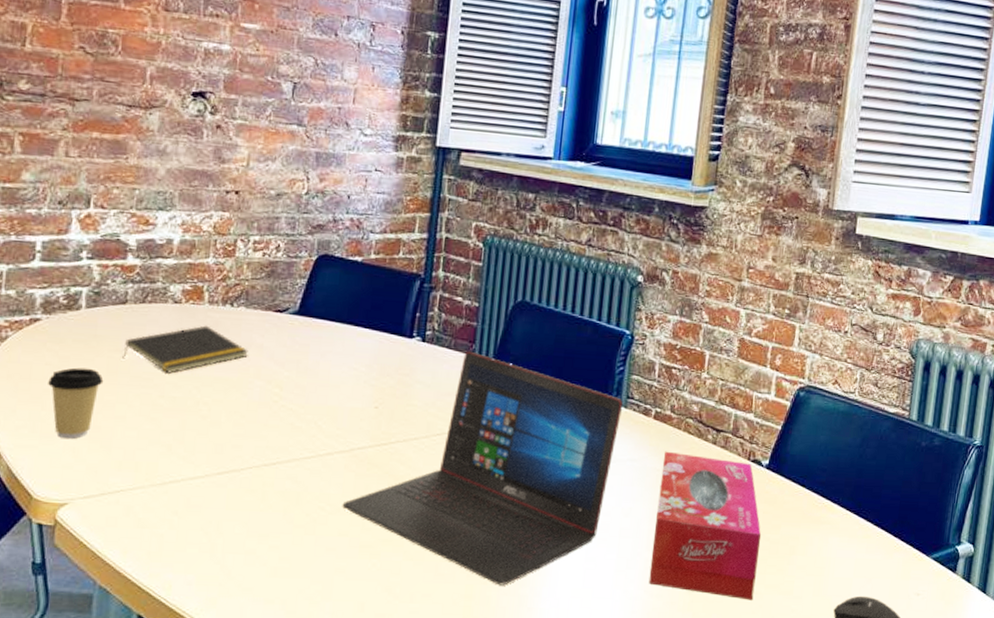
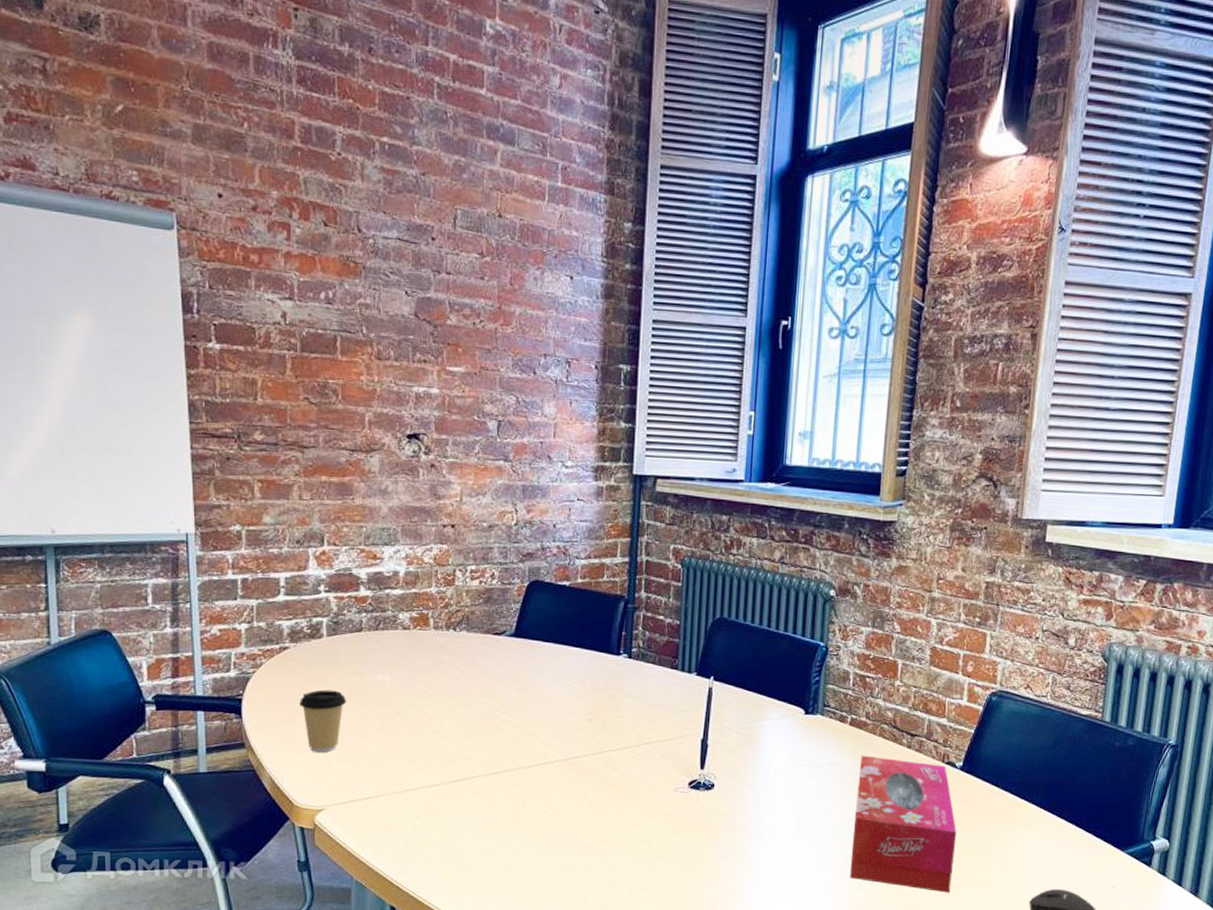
notepad: present [122,325,248,374] -> none [362,649,472,693]
laptop: present [342,351,624,586] -> none [563,666,820,880]

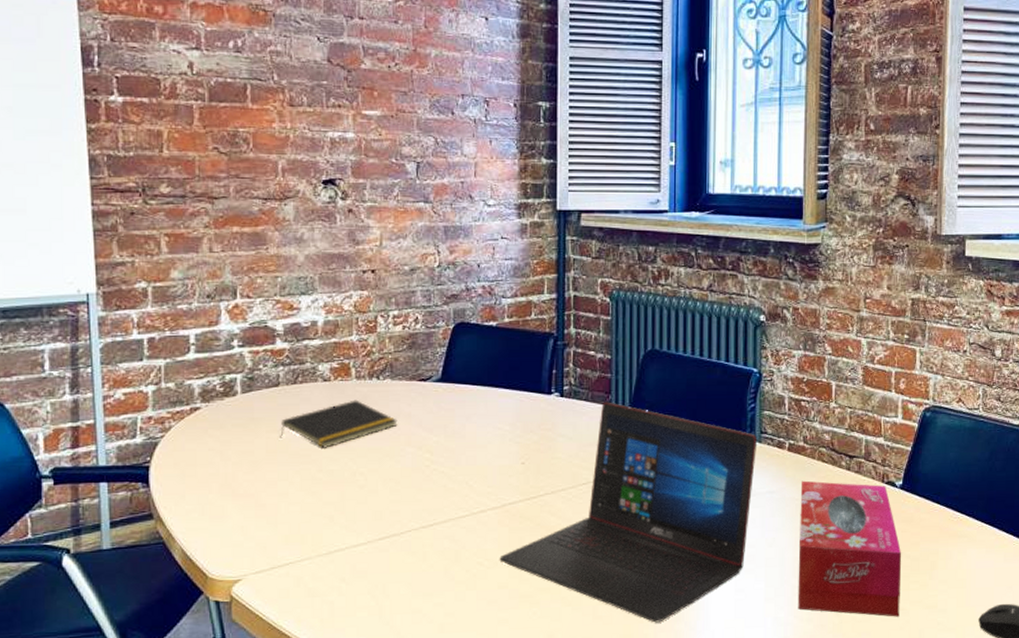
coffee cup: present [299,689,347,753] -> none [213,450,264,519]
notepad: none [362,649,472,693] -> present [280,399,397,448]
laptop: none [563,666,820,880] -> present [499,402,758,623]

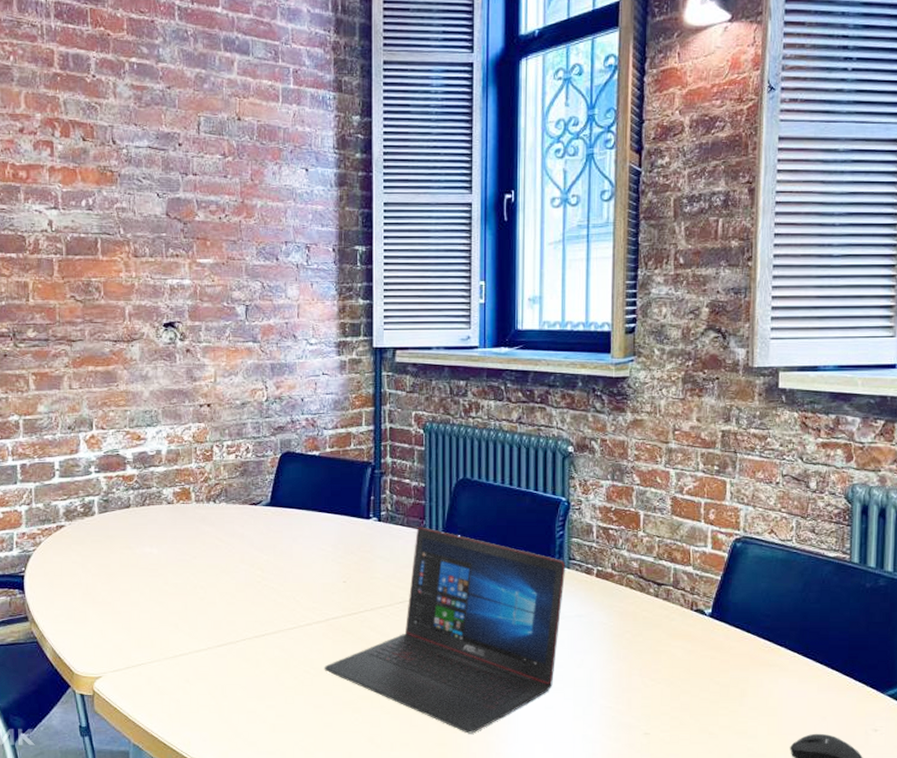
notepad: present [280,399,397,448] -> none [131,521,232,564]
tissue box: present [797,480,902,617] -> none [606,606,711,741]

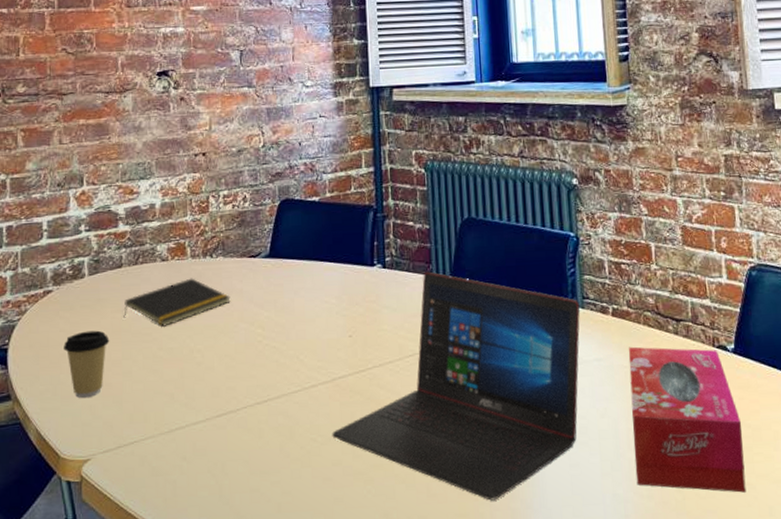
coffee cup: none [76,564,119,624] -> present [64,330,110,399]
notepad: none [131,521,232,564] -> present [123,278,231,327]
tissue box: none [606,606,711,741] -> present [628,346,746,493]

